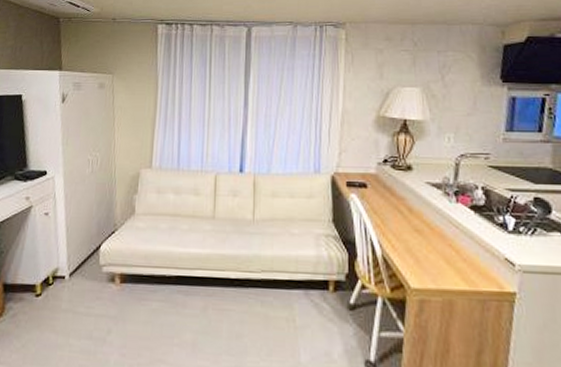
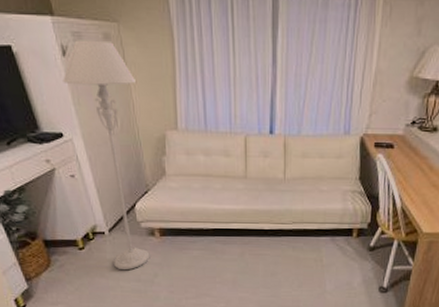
floor lamp: none [57,89,120,324] -> present [63,40,150,271]

